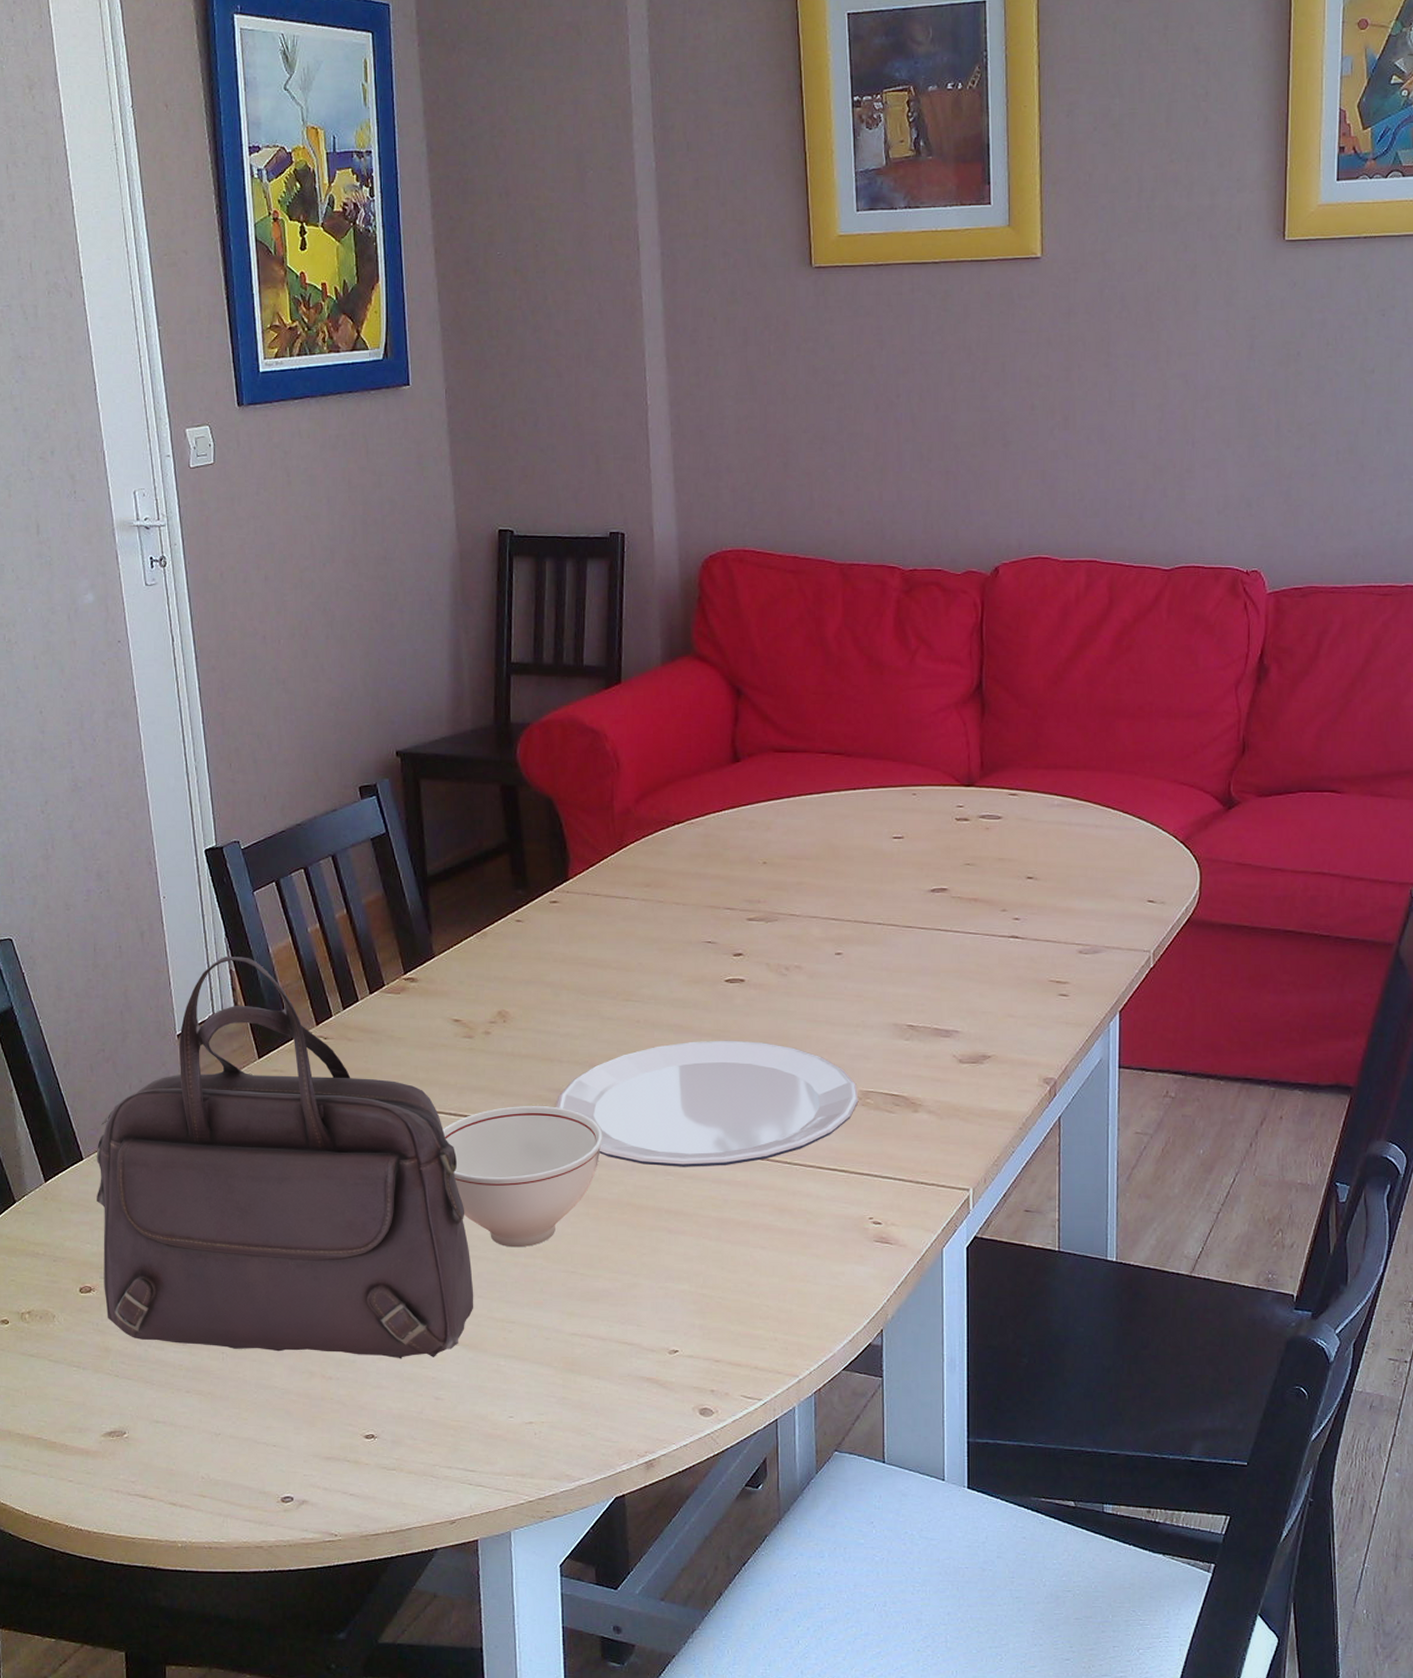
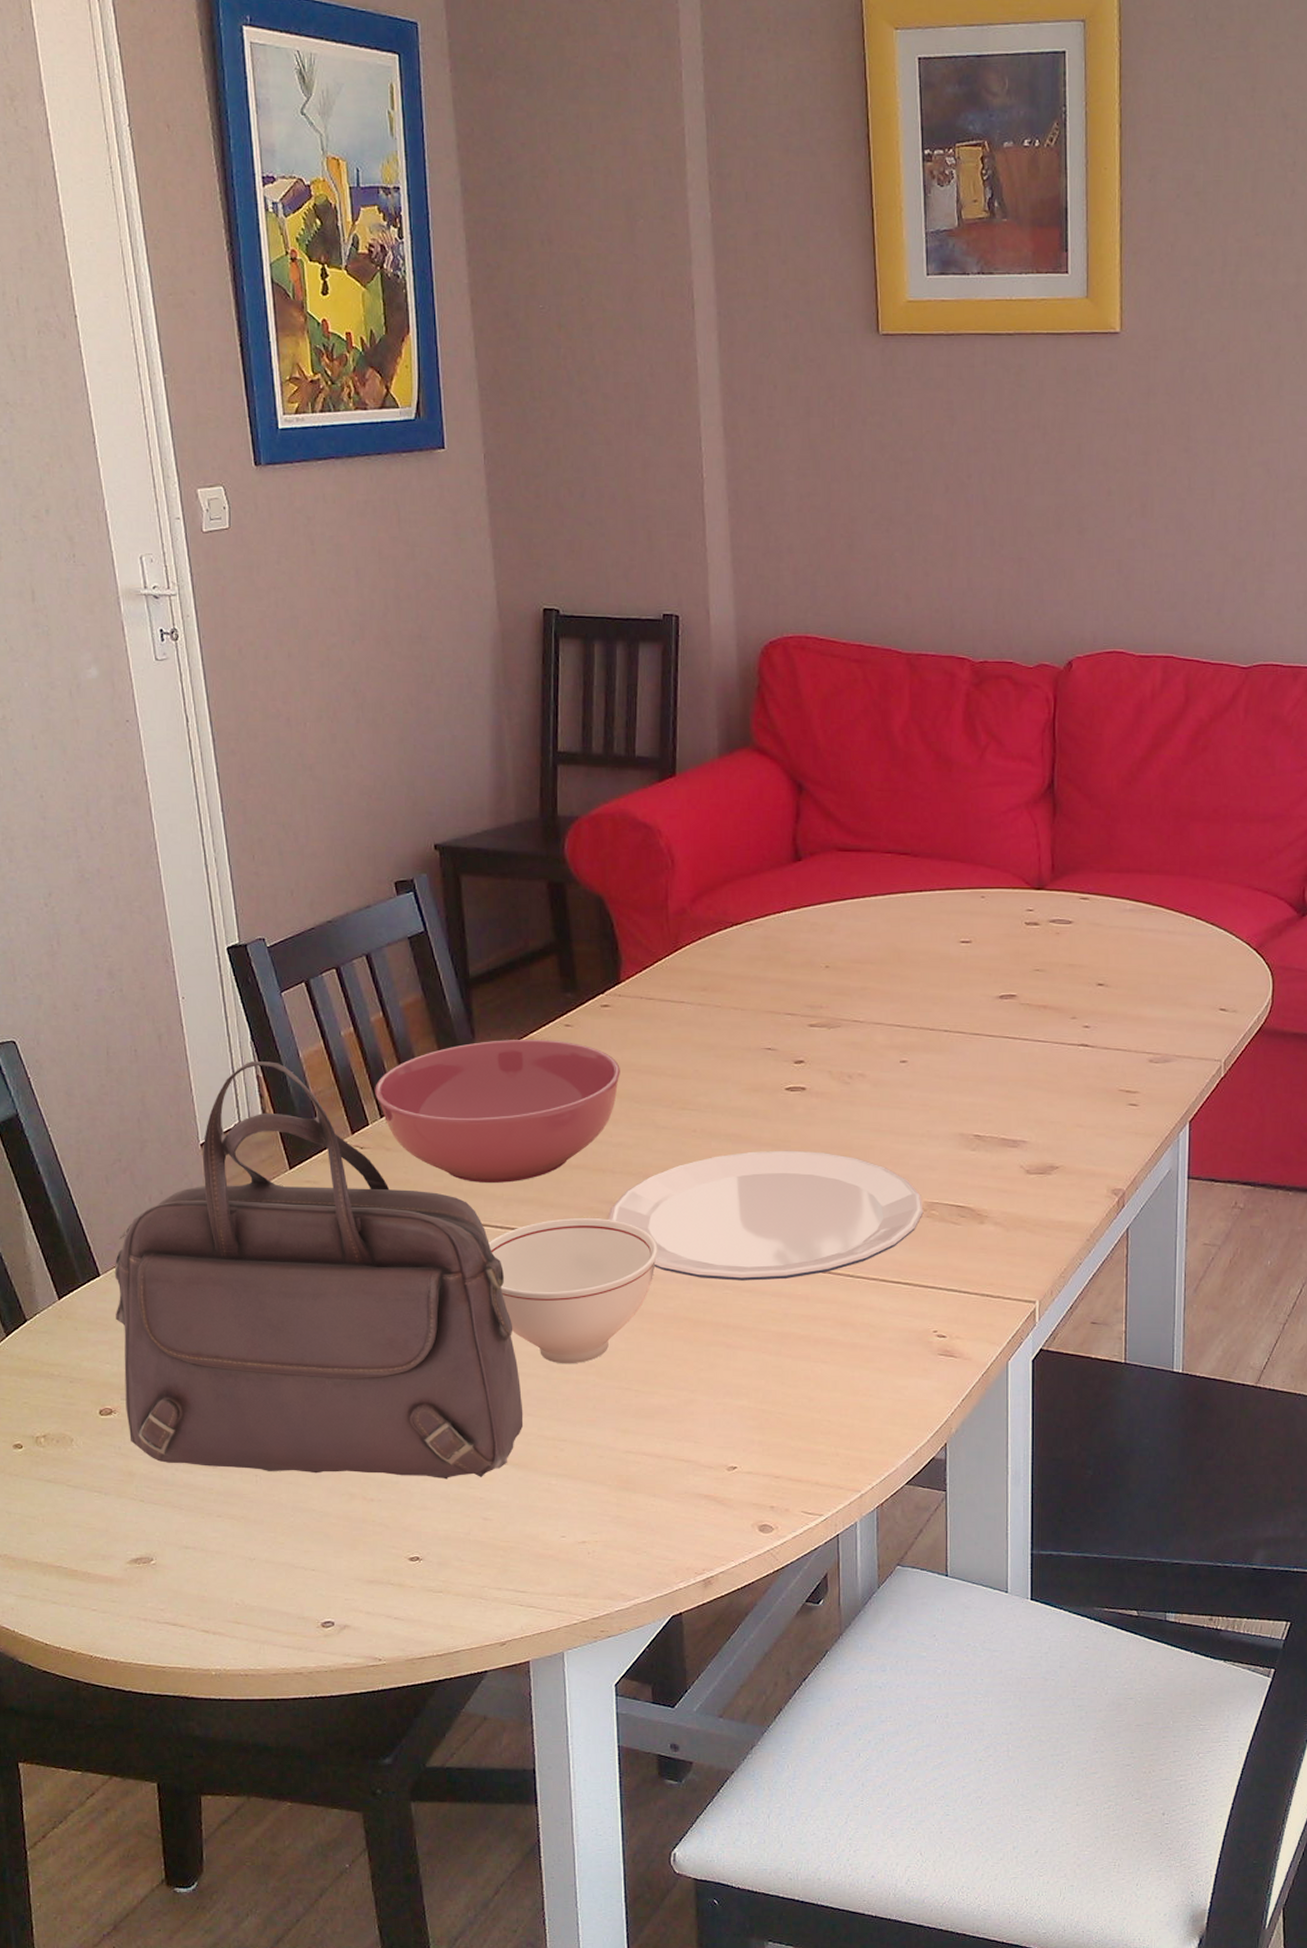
bowl: none [338,934,568,1072] -> present [375,1039,620,1183]

